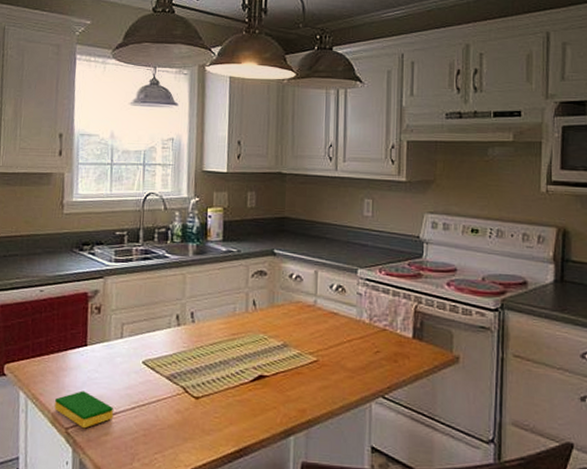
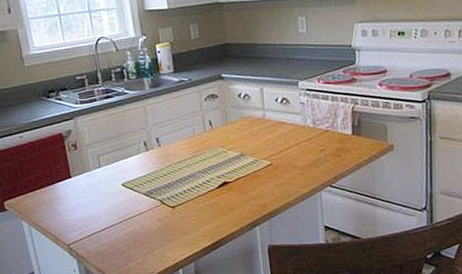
dish sponge: present [54,390,113,429] -> none [53,214,105,243]

